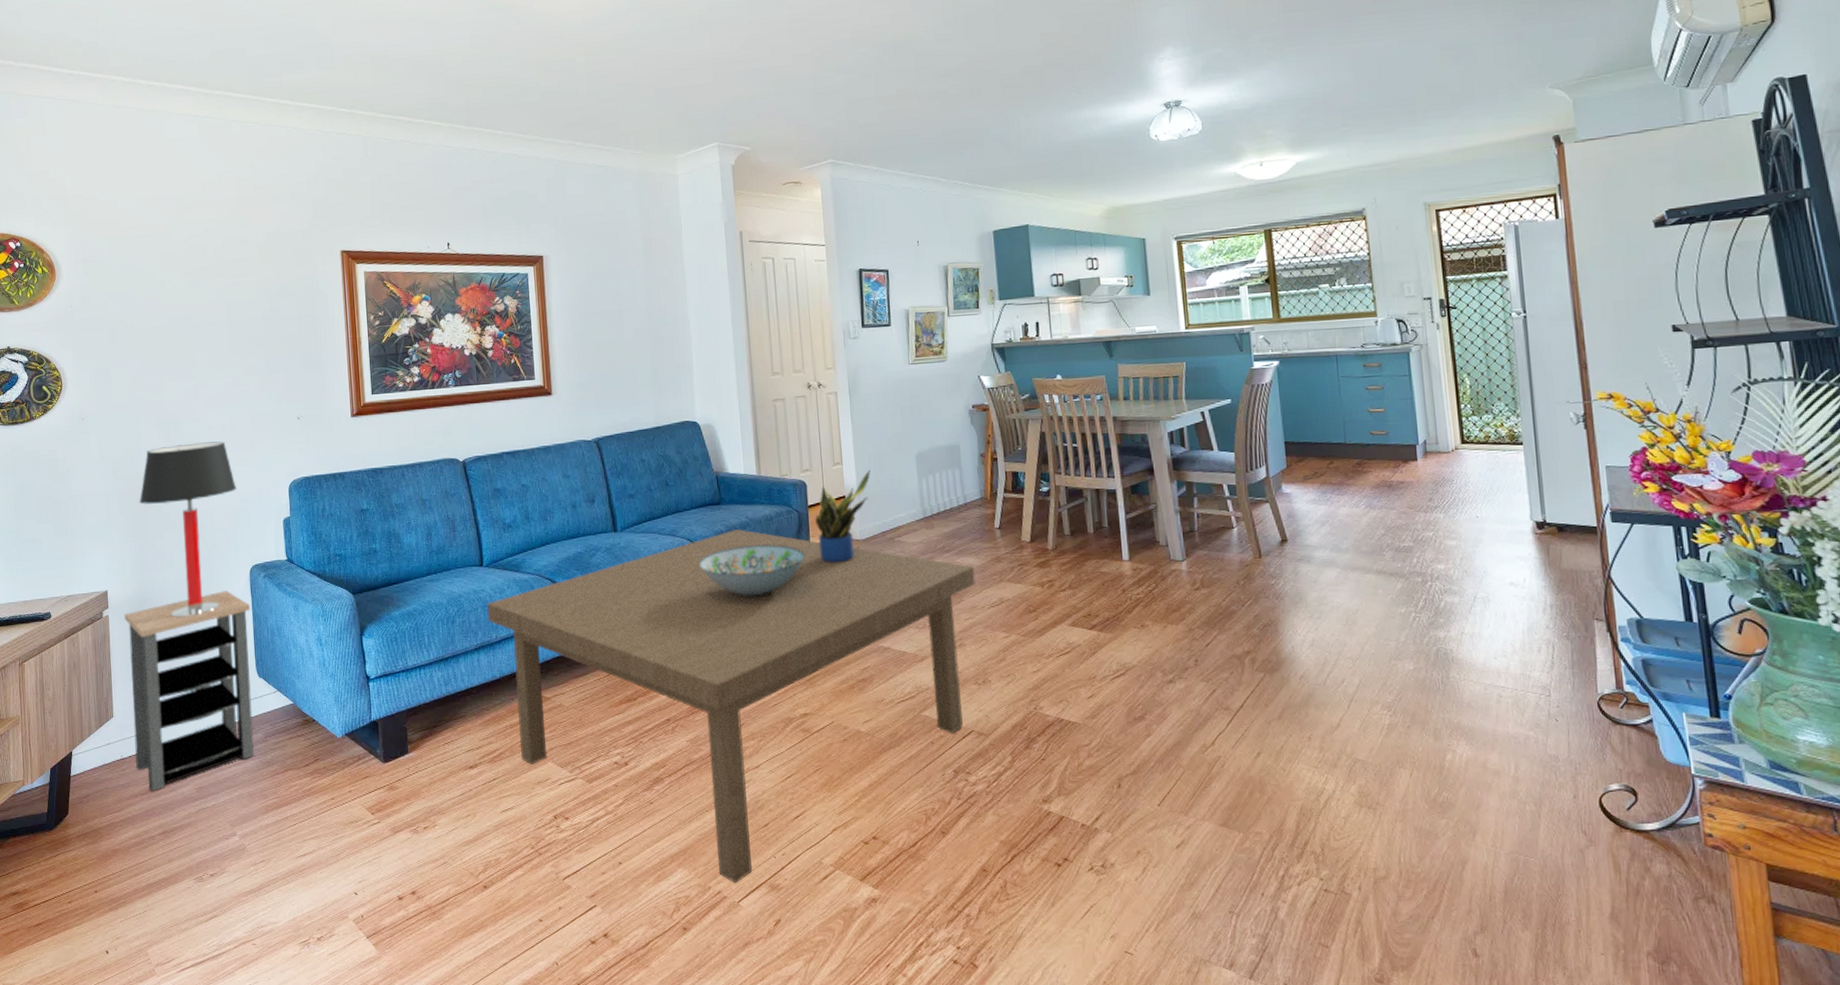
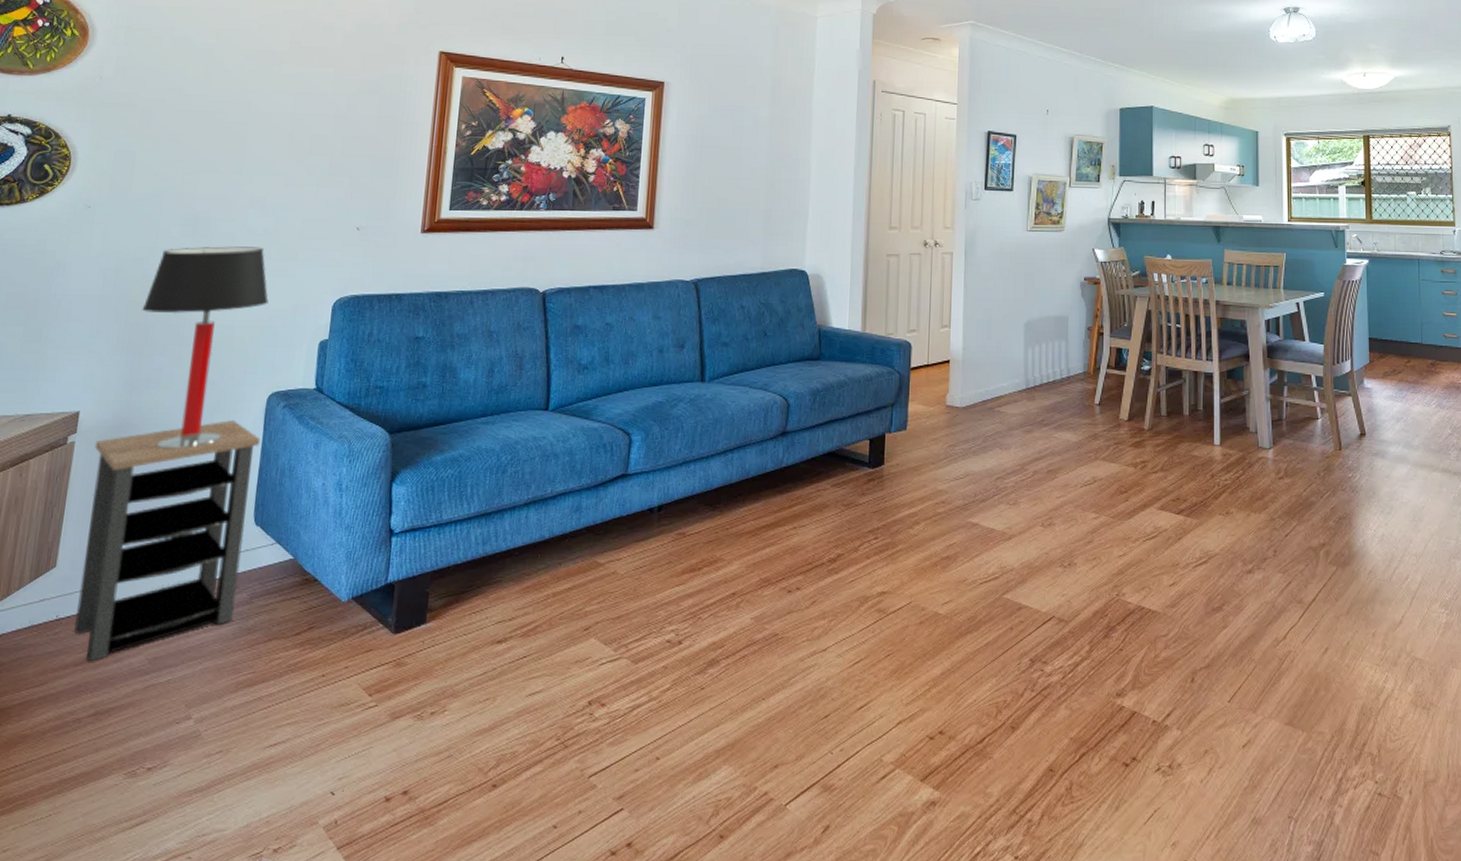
coffee table: present [487,528,975,884] -> none [545,387,1071,784]
decorative bowl: present [699,544,805,596] -> none [789,406,902,461]
potted plant: present [815,470,871,563] -> none [916,335,978,431]

